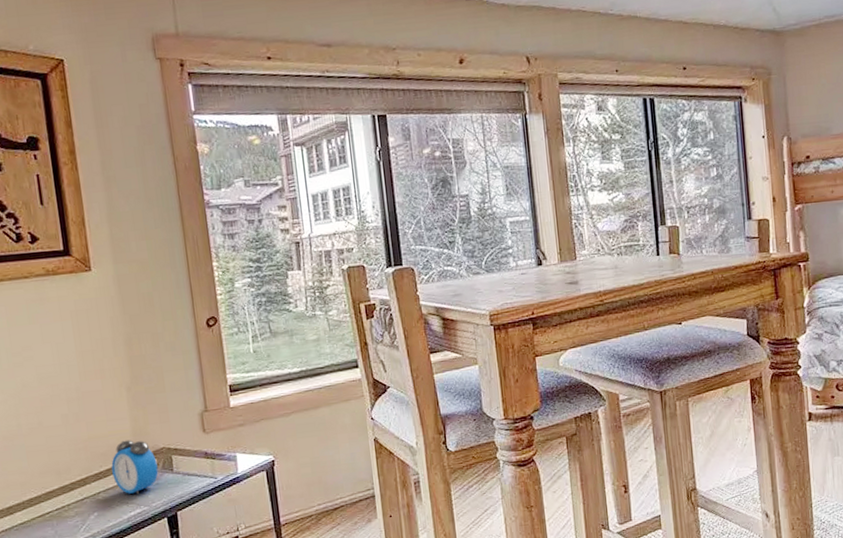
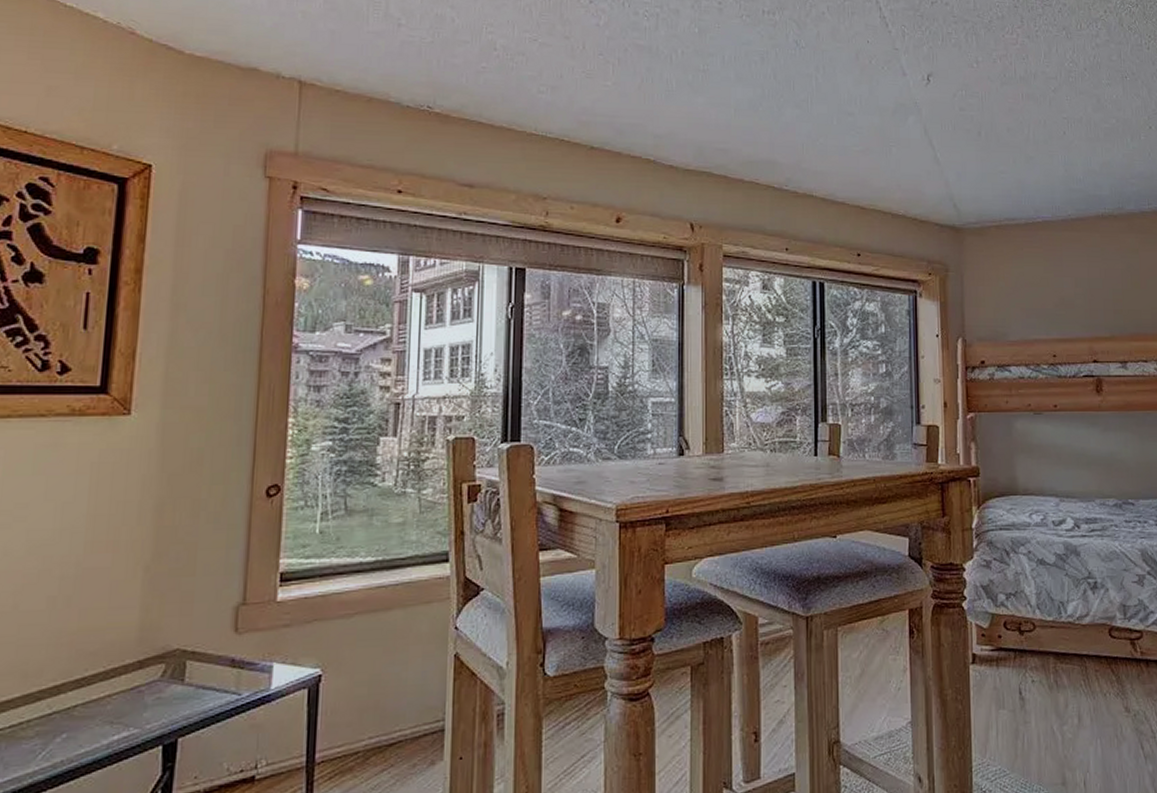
alarm clock: present [111,440,158,494] -> none [100,636,165,711]

